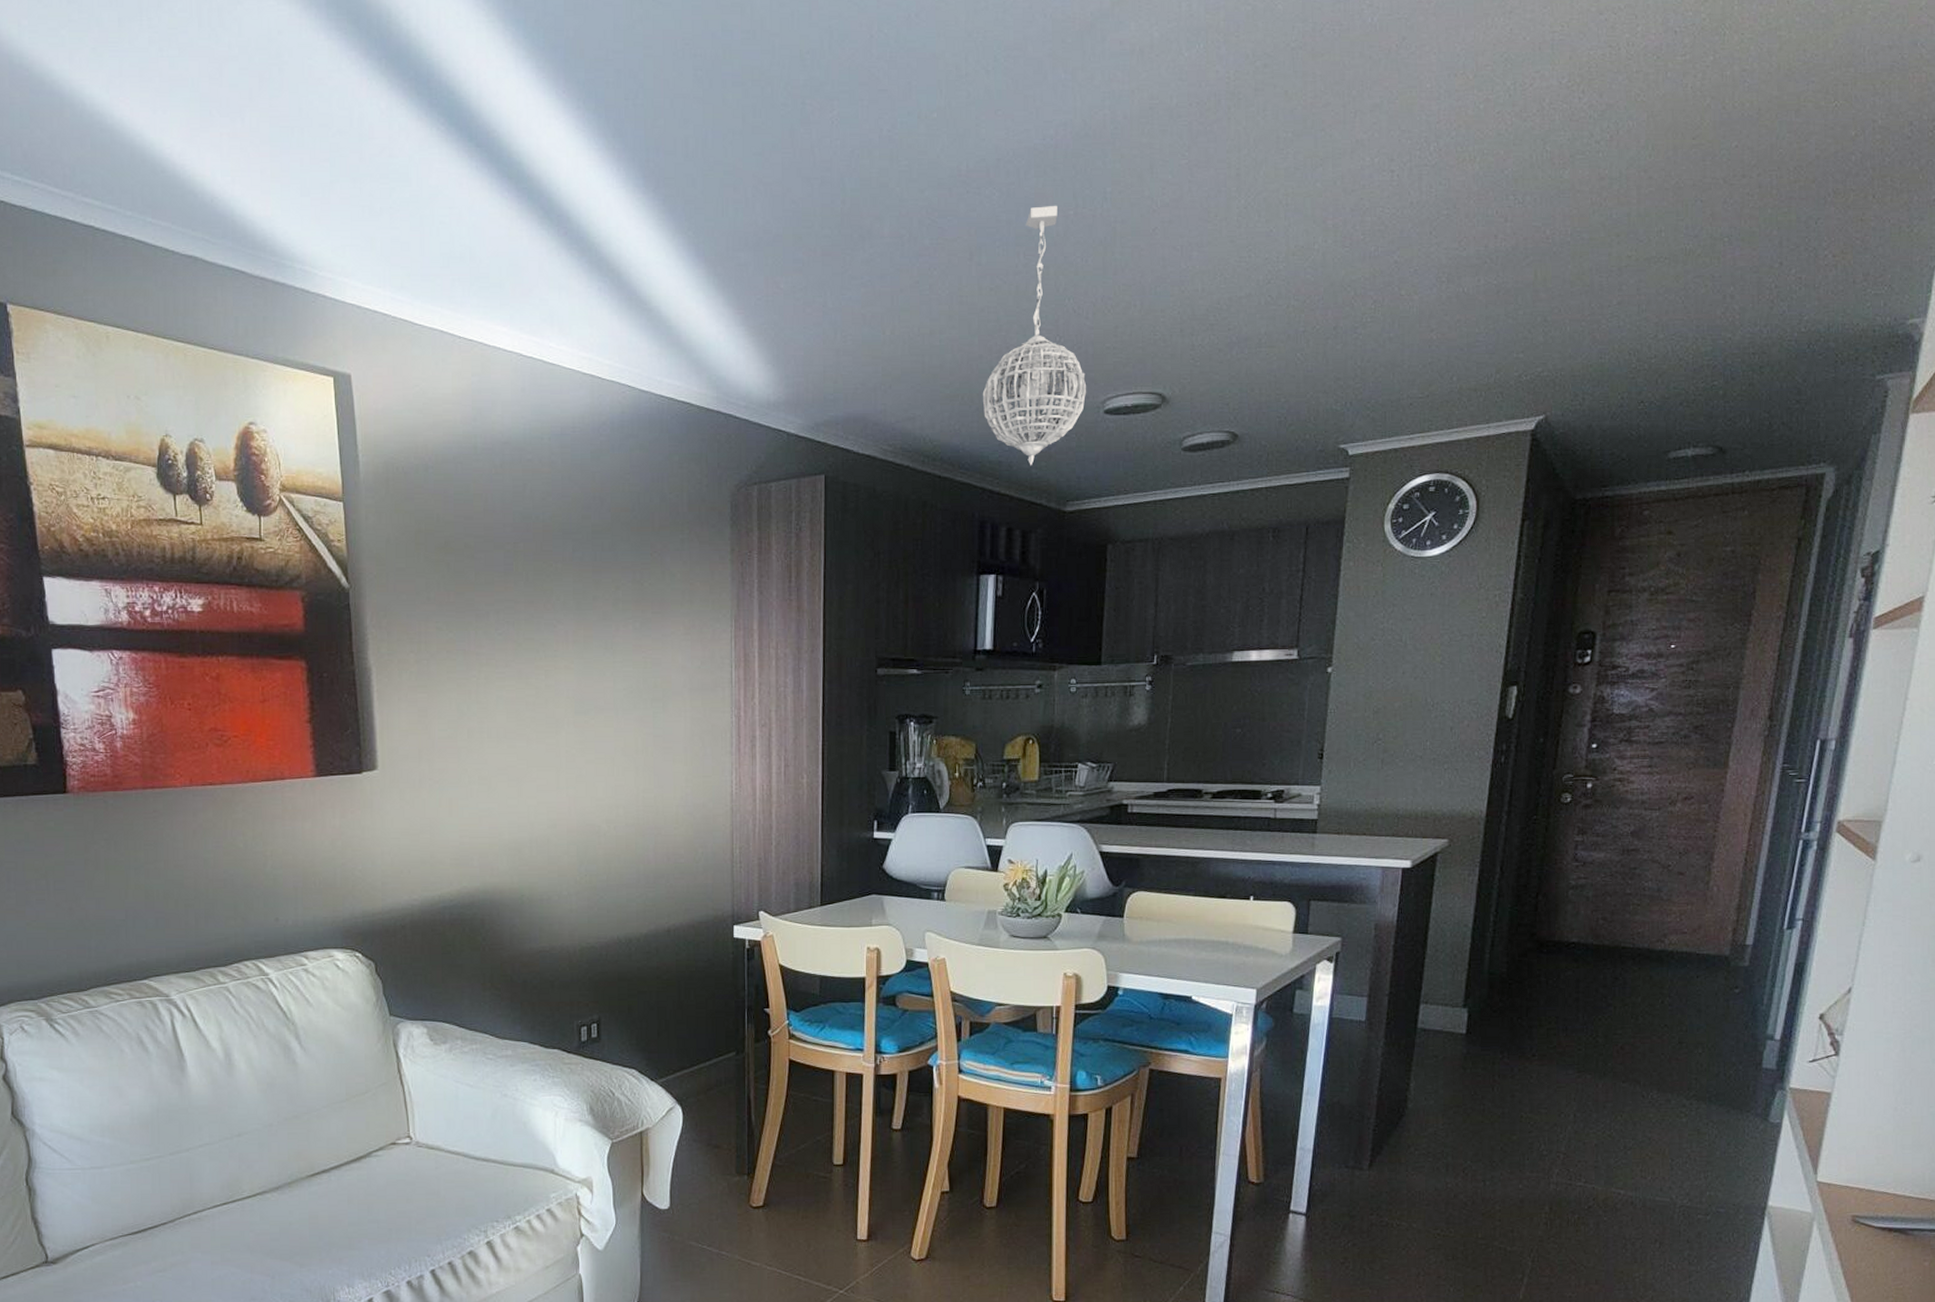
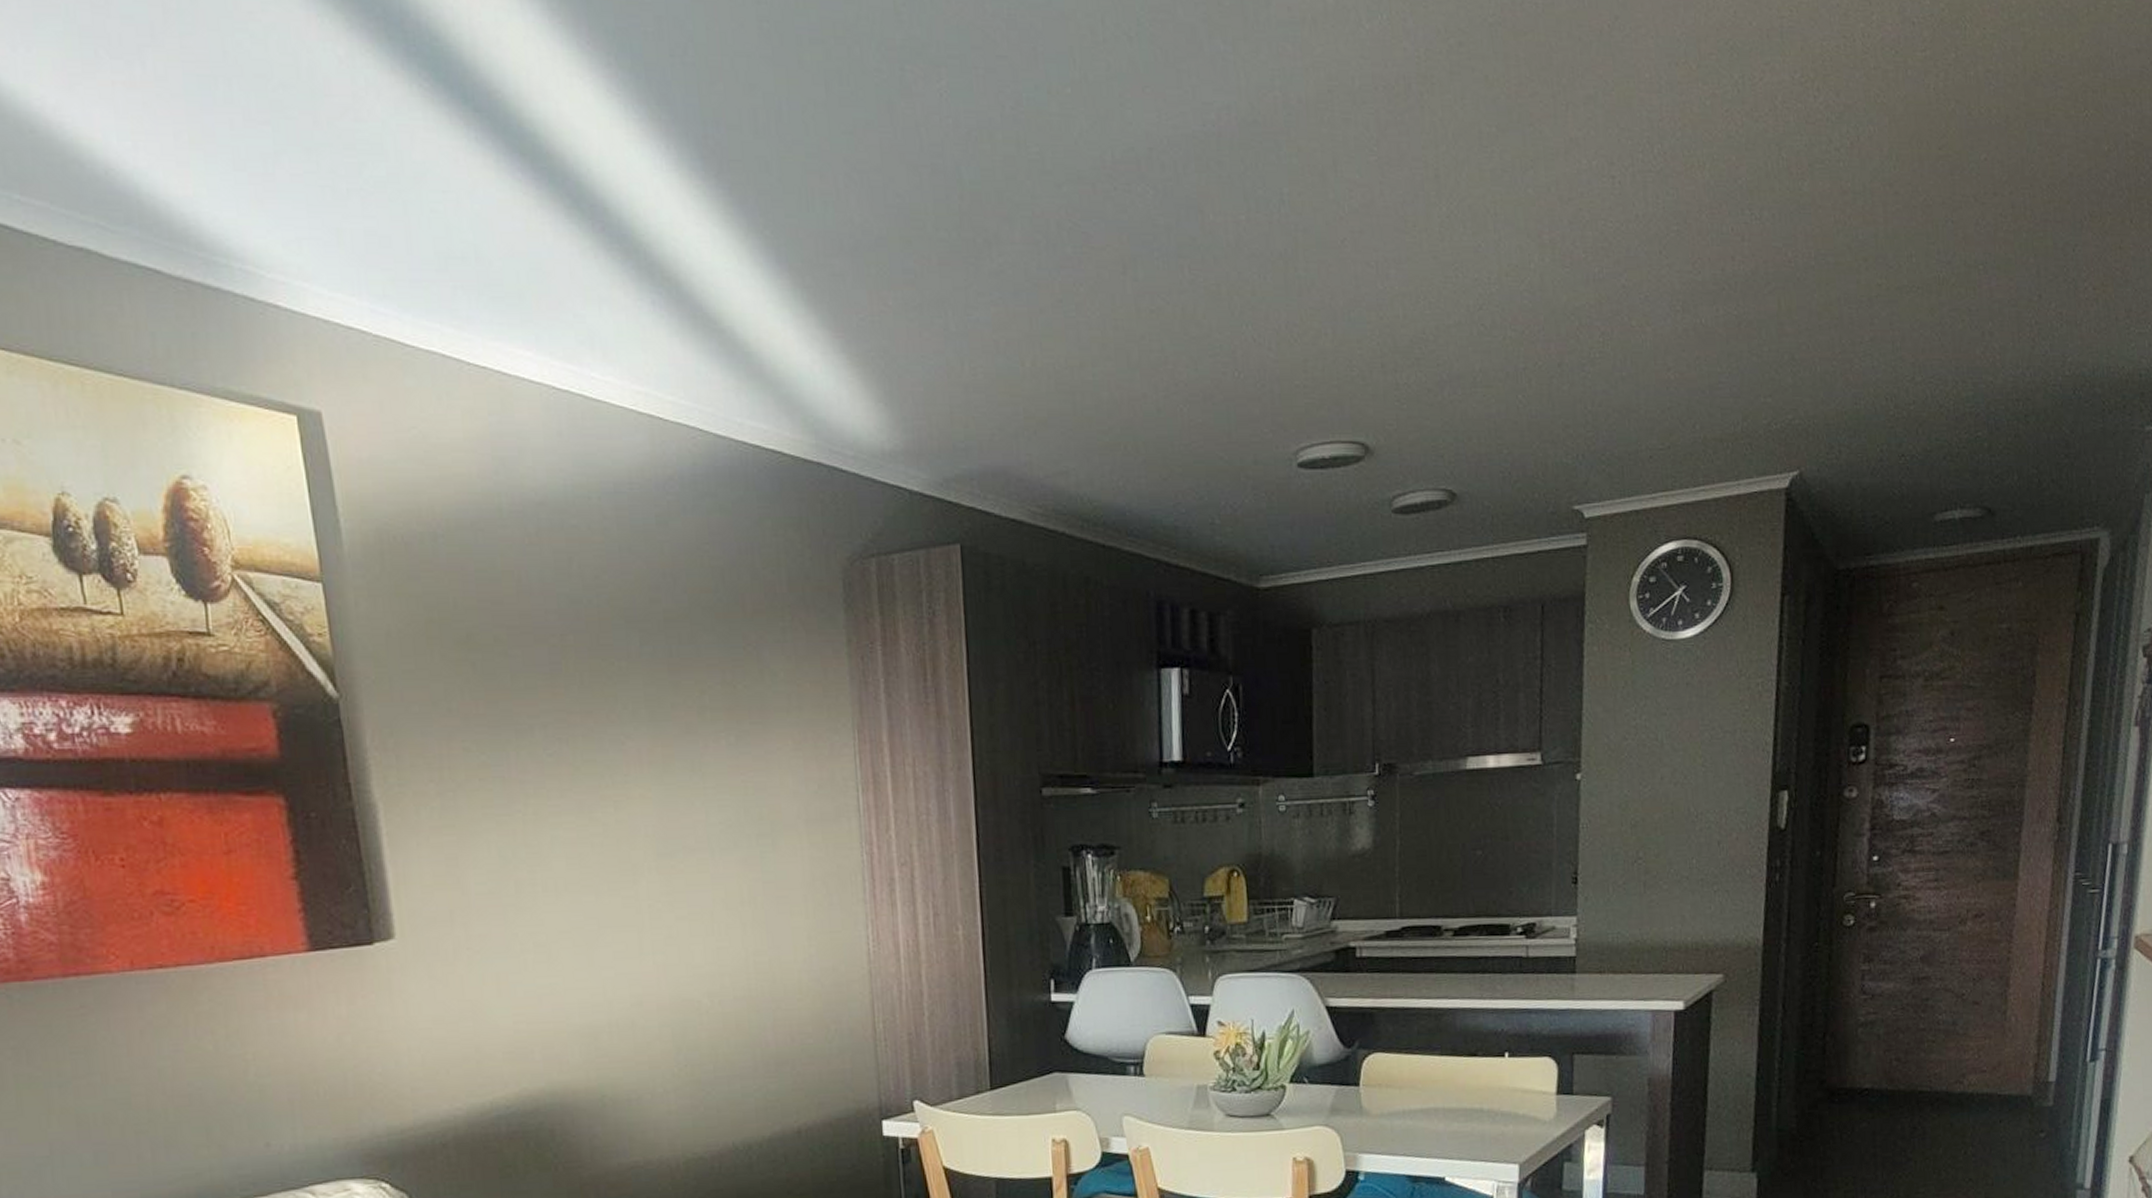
pendant light: present [982,205,1087,466] -> none [1149,207,1276,533]

